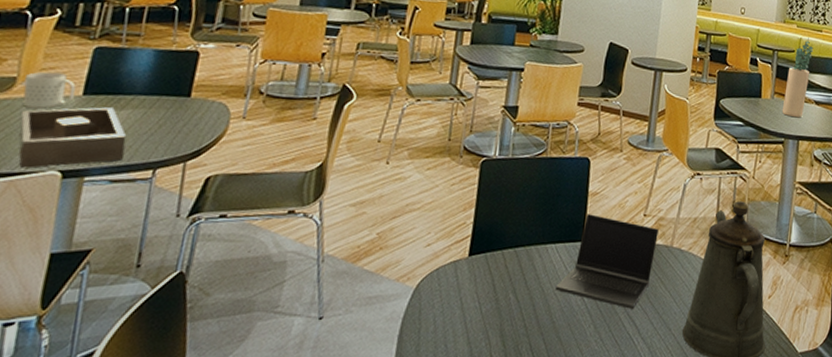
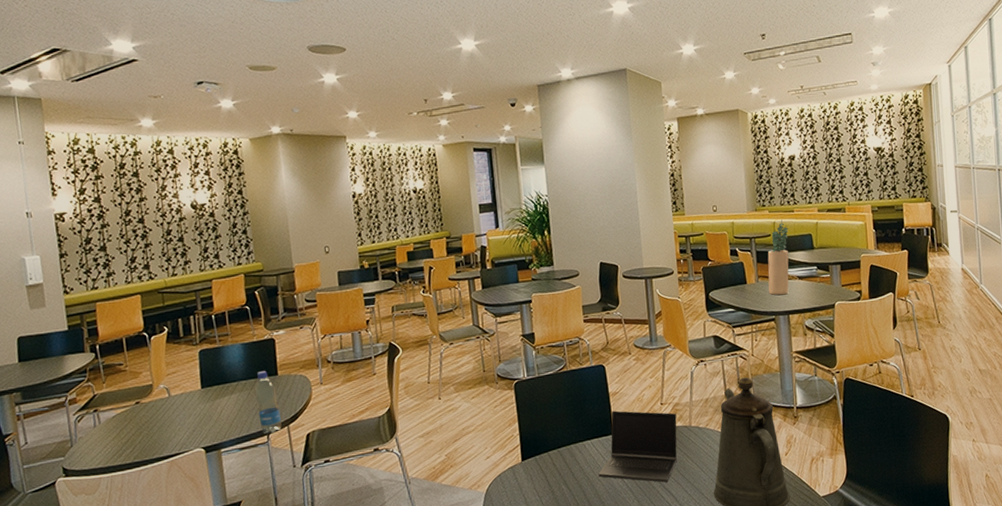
tray: present [18,107,127,168] -> none [164,394,243,450]
mug: present [22,71,76,109] -> none [158,375,197,406]
bottle: none [148,87,183,169] -> present [254,370,282,434]

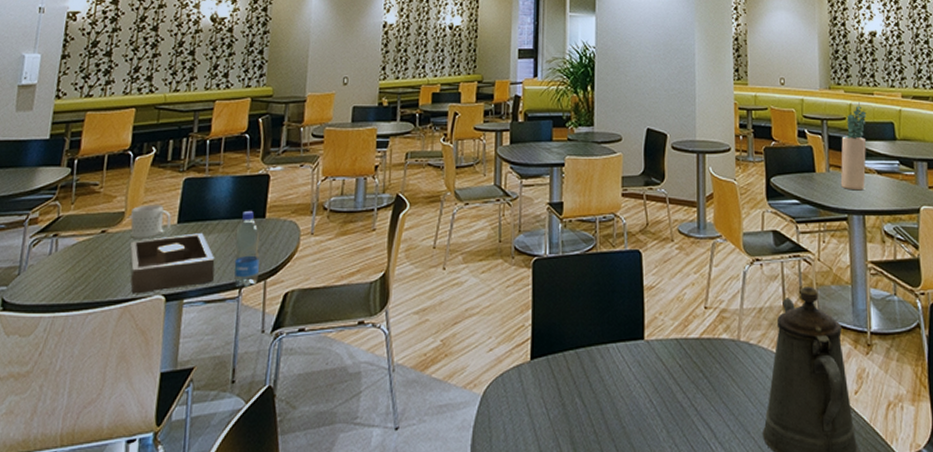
mug: none [158,375,197,406] -> present [130,205,172,240]
tray: none [164,394,243,450] -> present [129,233,215,294]
laptop computer: present [598,410,677,483] -> none [621,309,723,411]

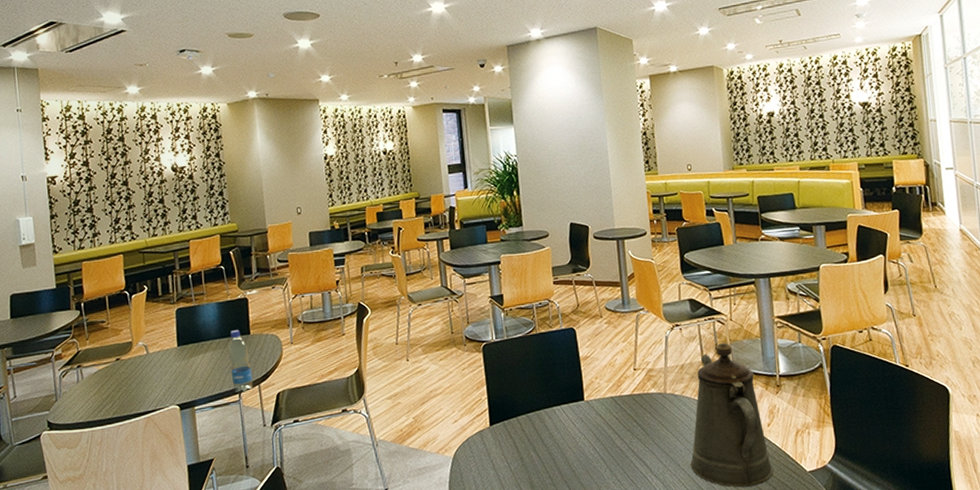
tray: present [129,233,215,294] -> none [142,352,216,407]
mug: present [130,205,172,240] -> none [137,332,173,363]
vase: present [840,102,867,191] -> none [746,178,770,258]

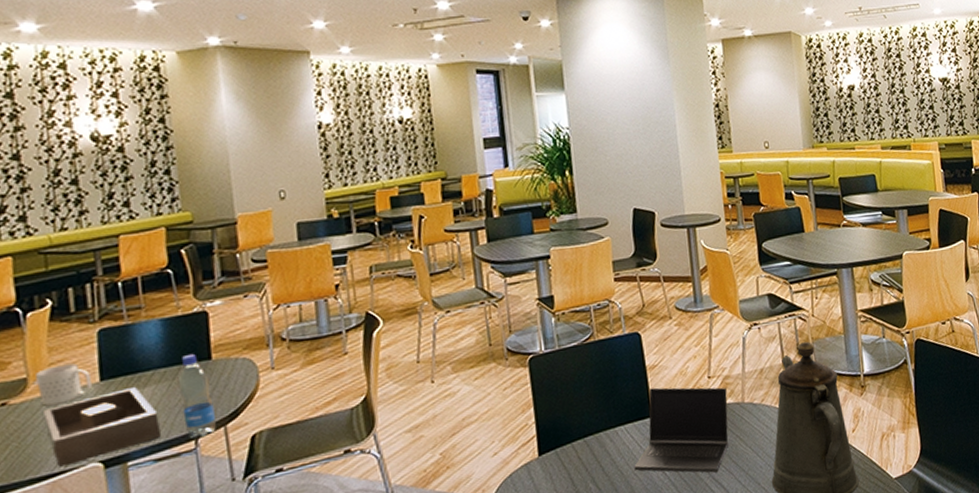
mug: none [137,332,173,363] -> present [36,363,93,407]
tray: none [142,352,216,407] -> present [43,387,161,467]
laptop computer: none [569,375,652,452] -> present [634,387,729,473]

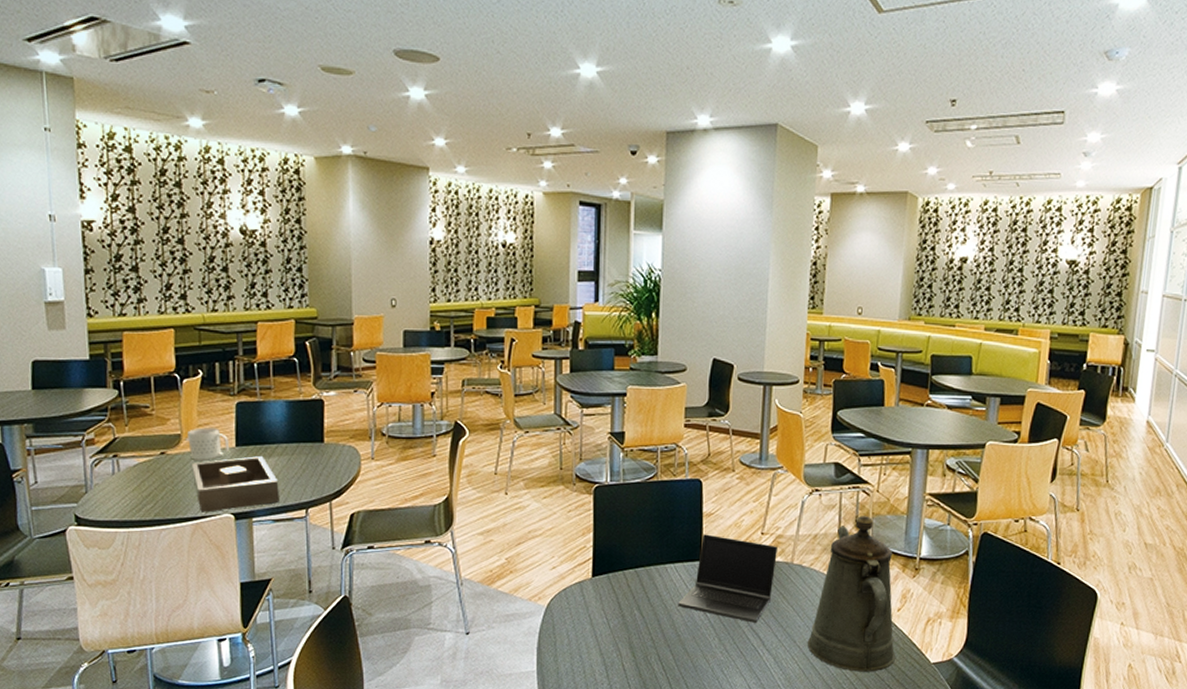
bottle: present [177,353,216,438] -> none [296,435,323,509]

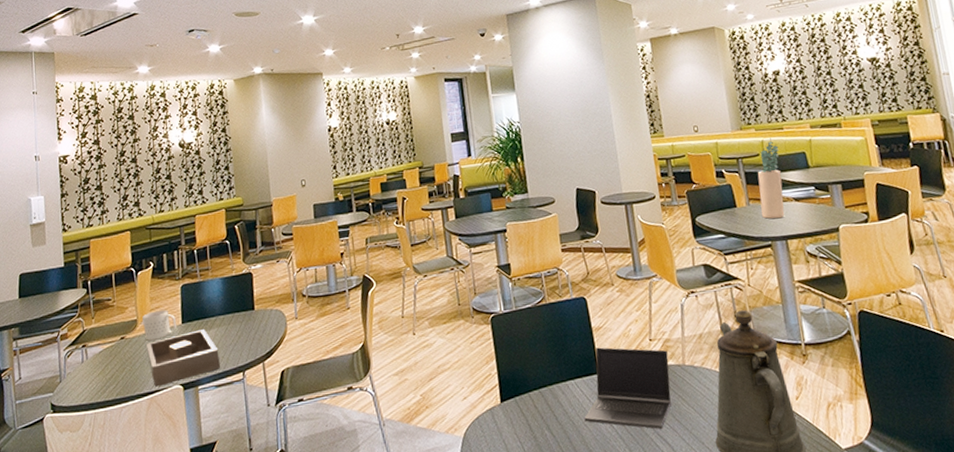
vase: none [908,334,945,425] -> present [757,138,785,219]

